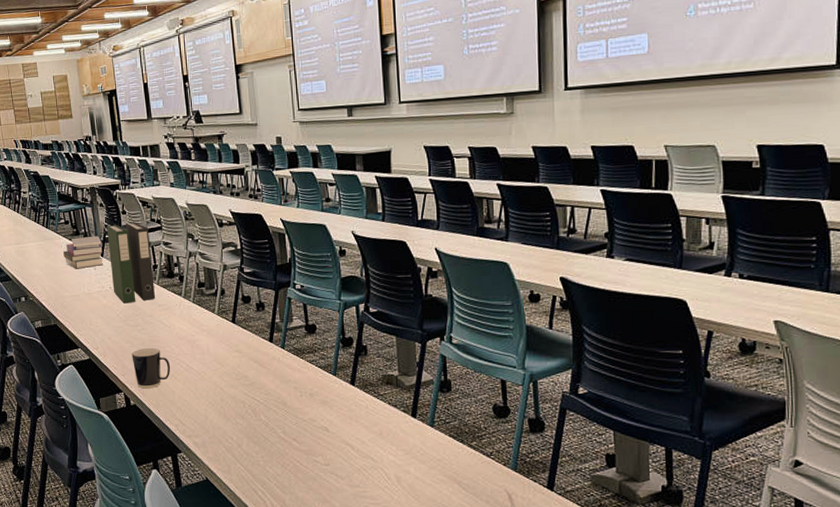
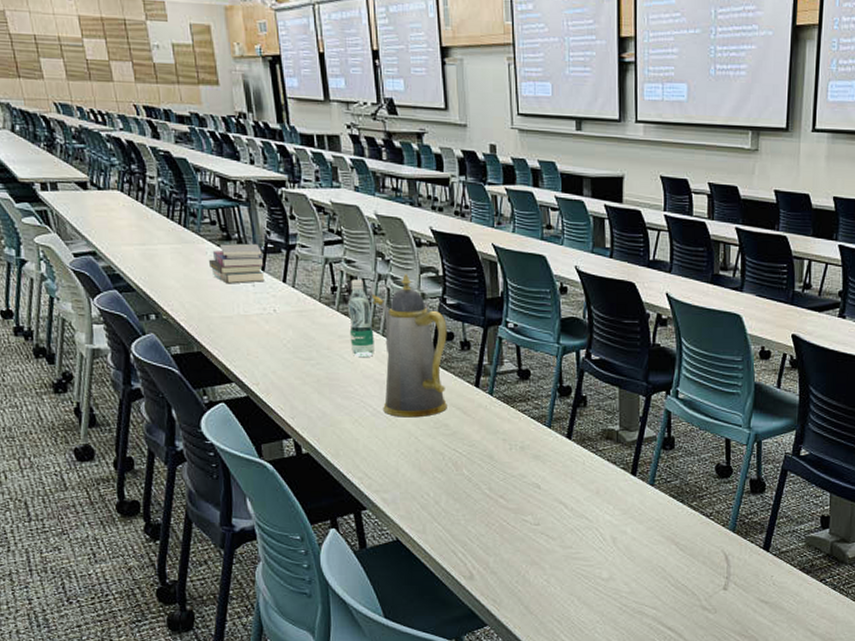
binder: present [106,222,156,304] -> none [268,230,335,331]
mug: present [132,348,171,389] -> none [303,387,354,435]
bottle: none [165,258,187,321] -> present [347,279,374,357]
coffee pot: none [184,250,246,371] -> present [371,274,447,418]

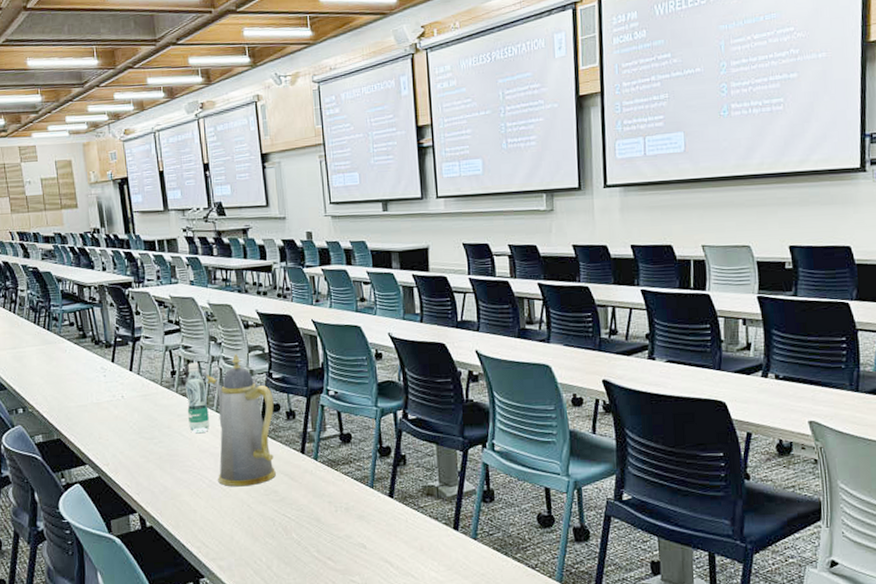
books: present [209,243,265,284] -> none [68,338,114,376]

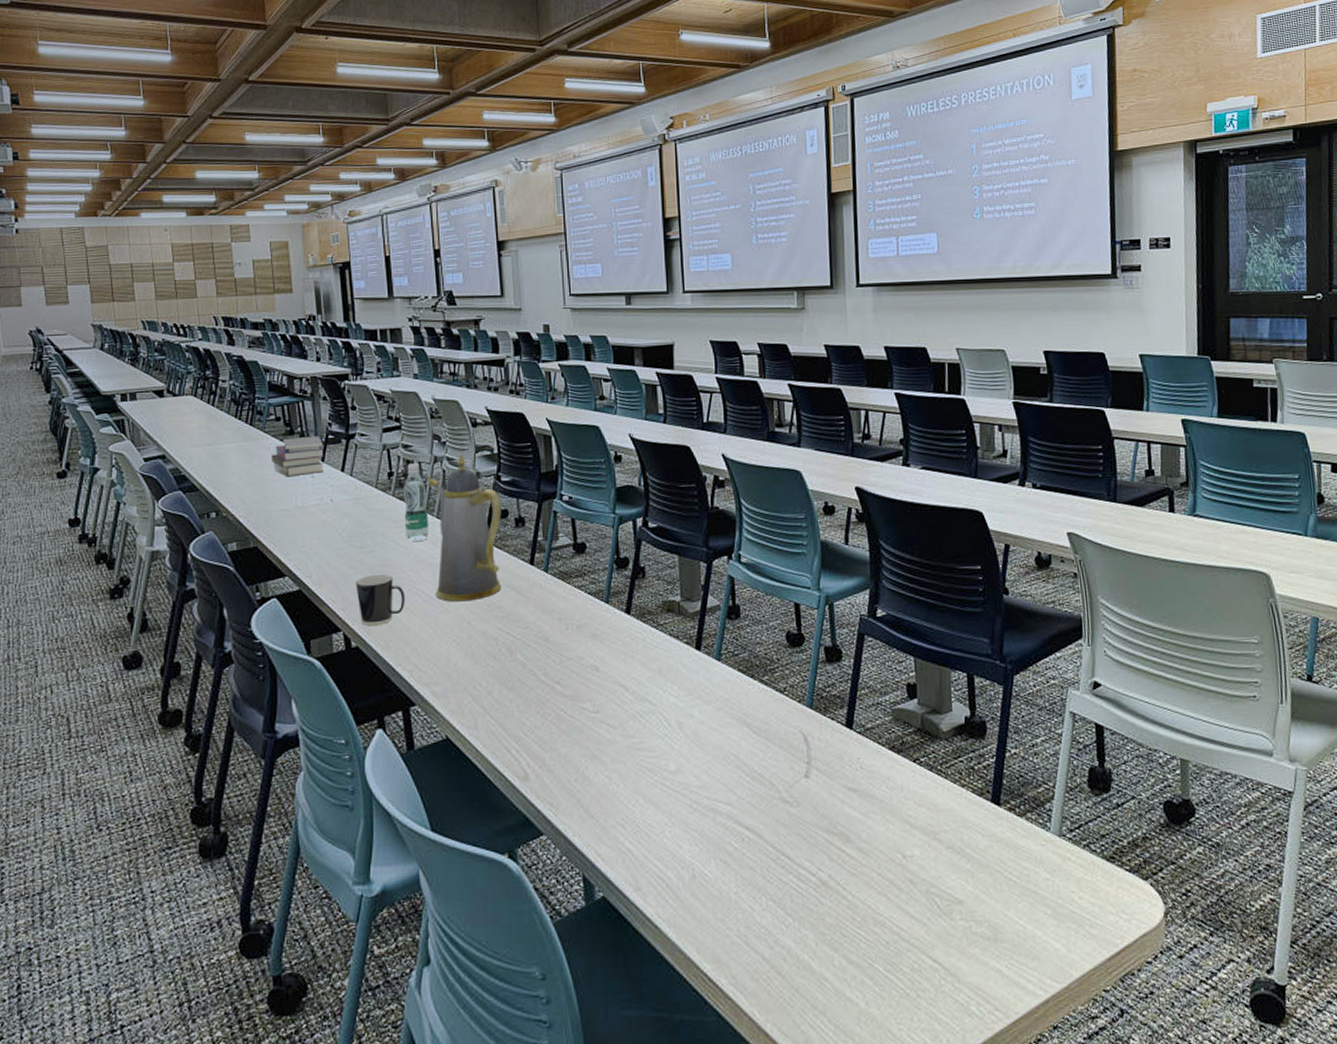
books: none [68,338,114,376] -> present [272,435,324,477]
mug: none [147,463,192,508] -> present [356,575,406,626]

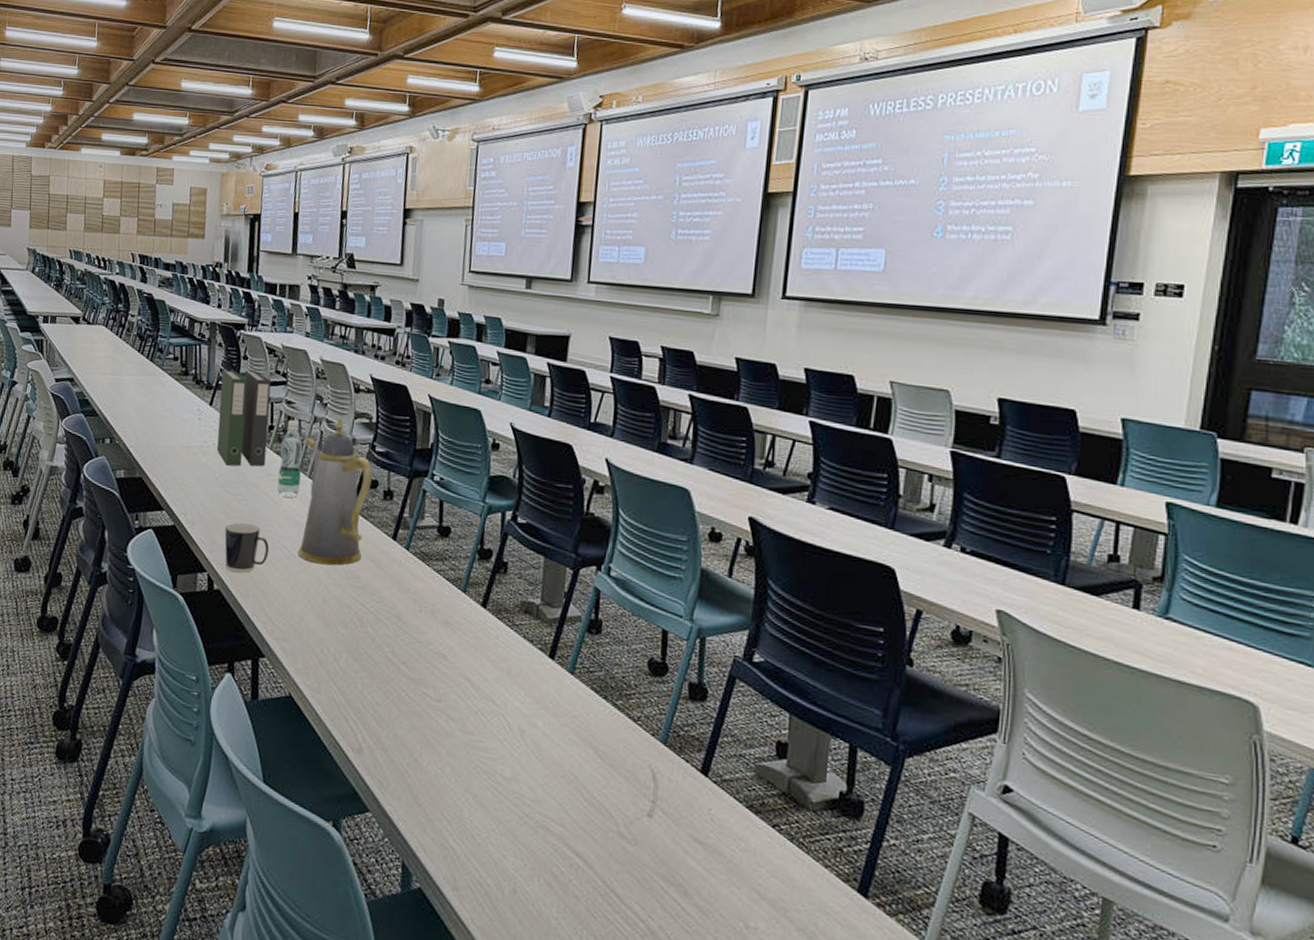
books: present [272,435,324,477] -> none [165,378,213,416]
binder: none [330,420,390,520] -> present [216,369,272,467]

